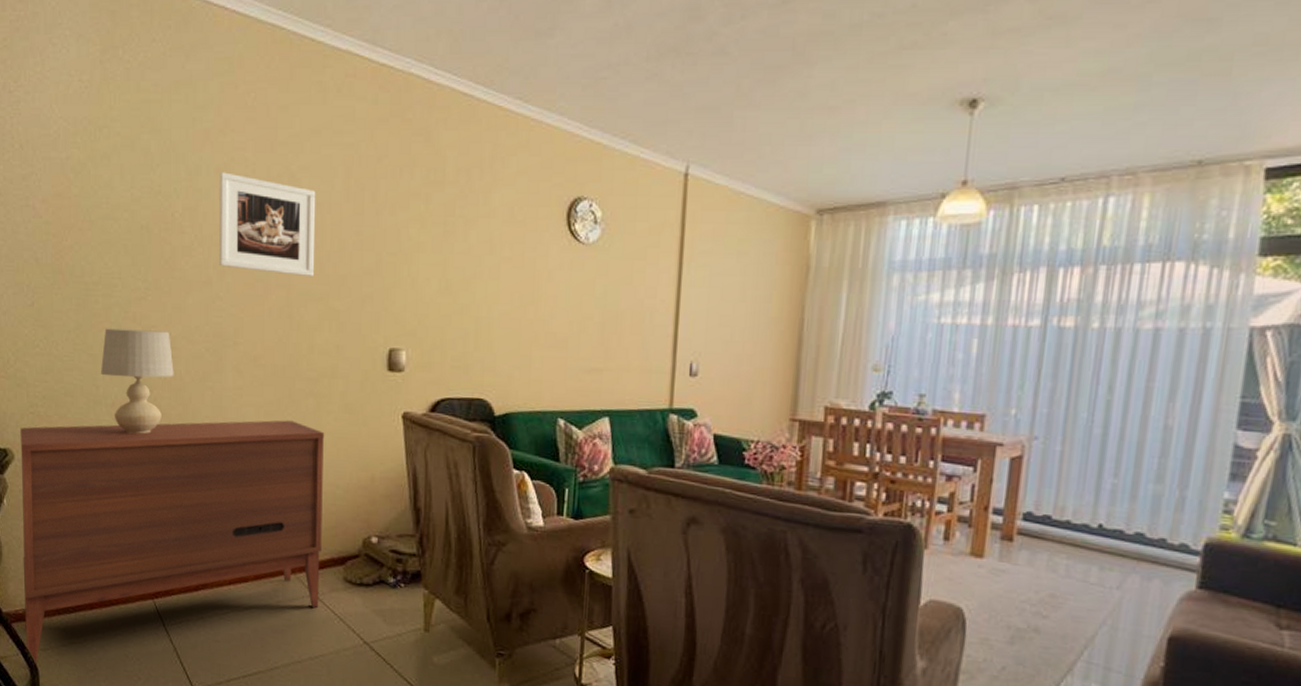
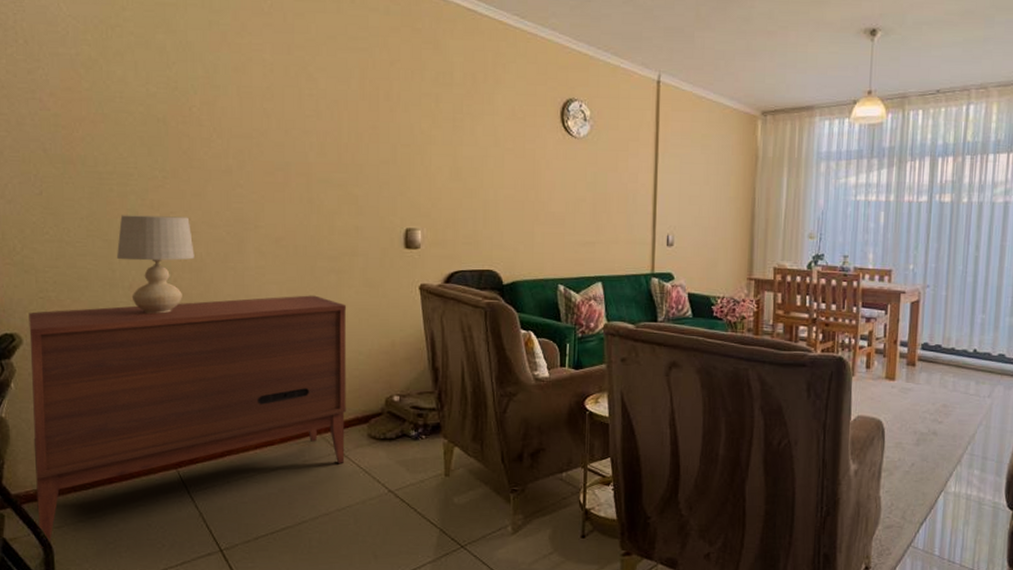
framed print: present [219,172,315,276] -> none [238,71,332,165]

